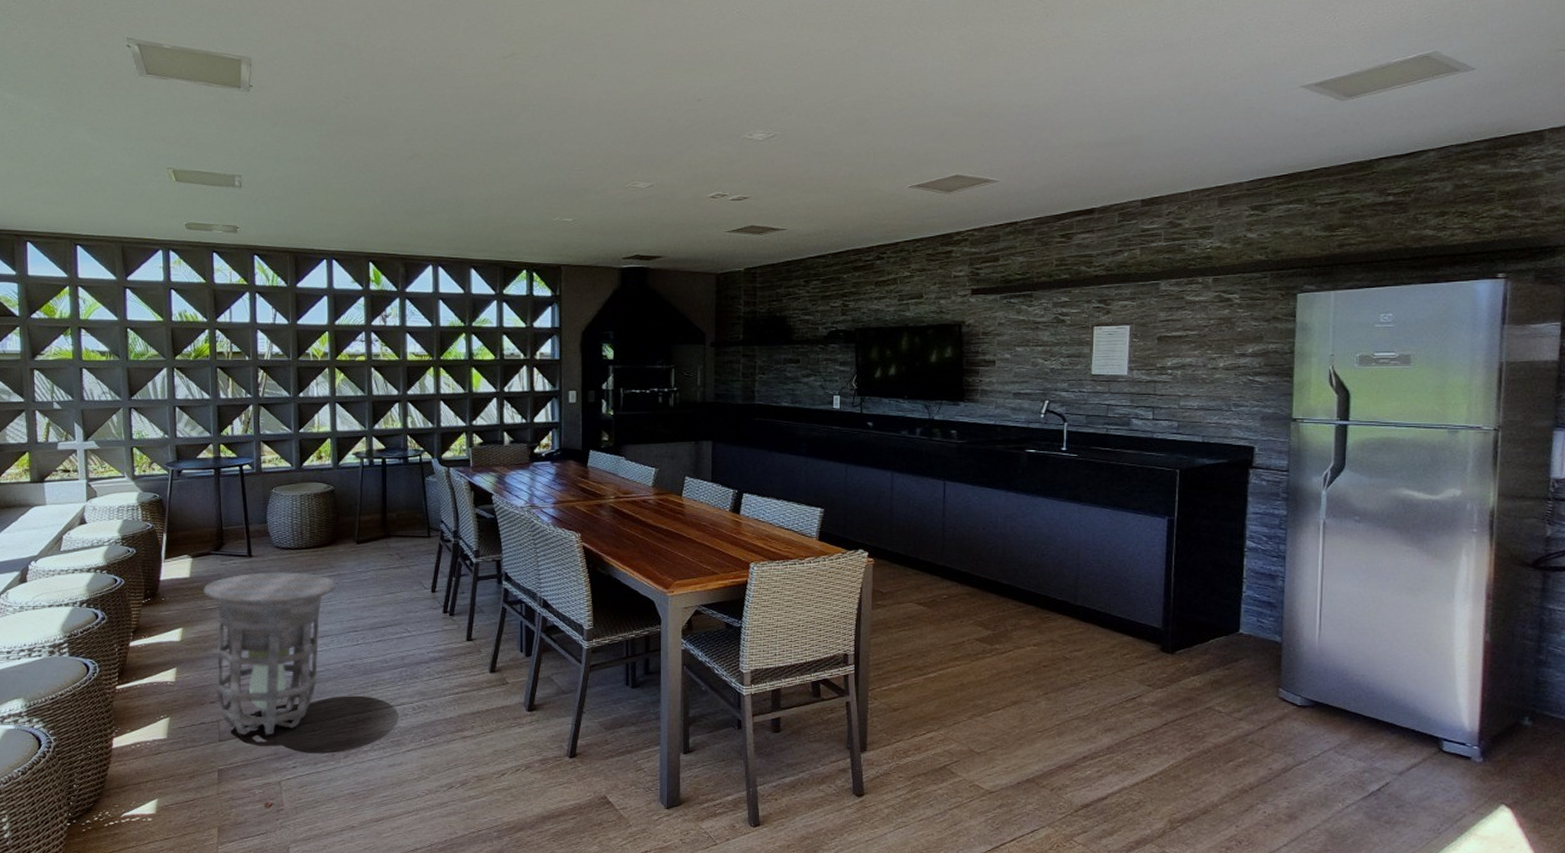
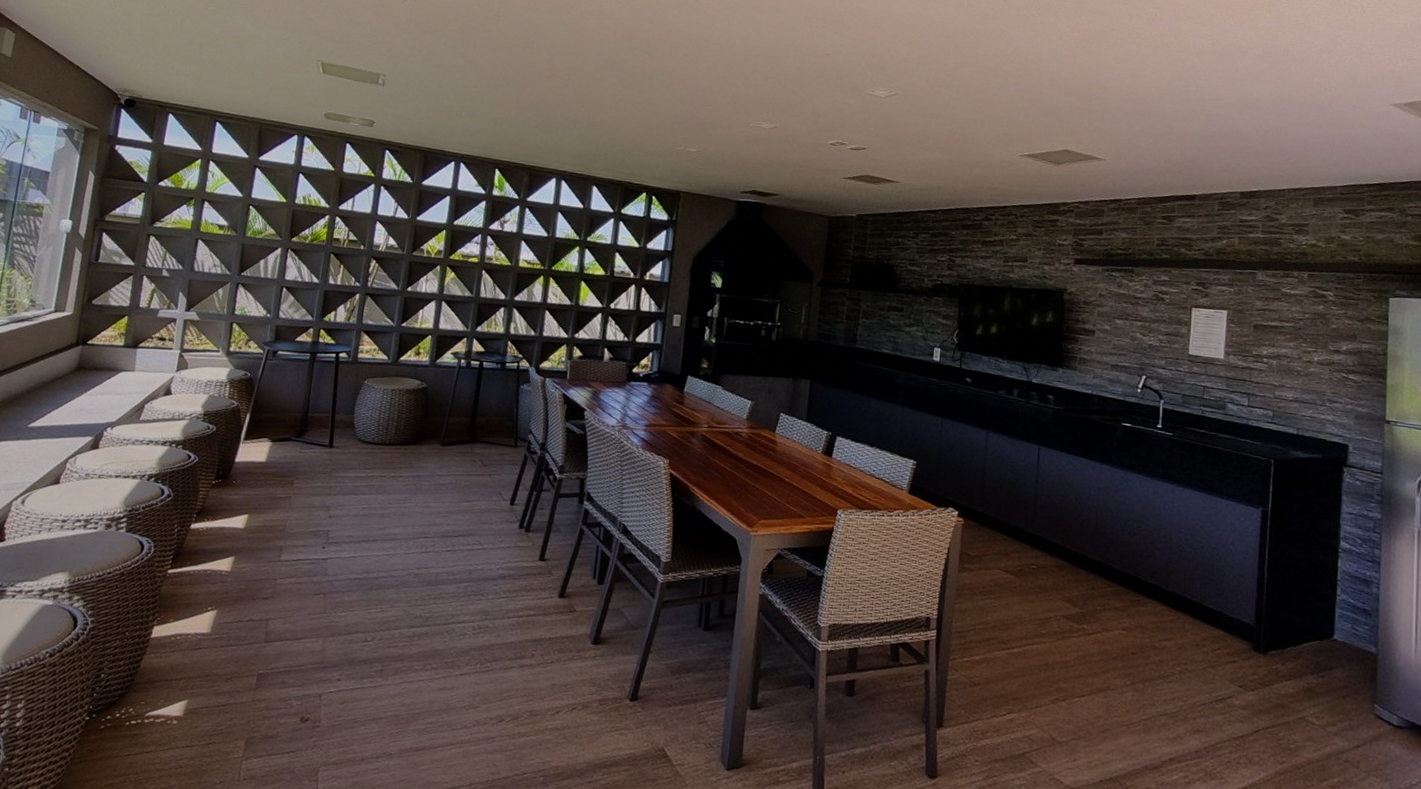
side table: present [203,571,336,736] -> none [271,464,414,641]

